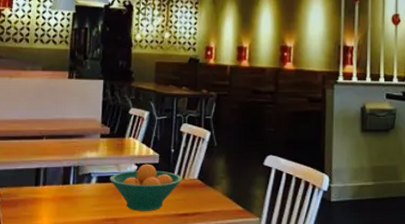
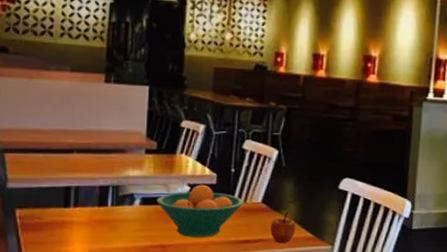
apple: none [206,187,228,216] -> present [271,211,296,244]

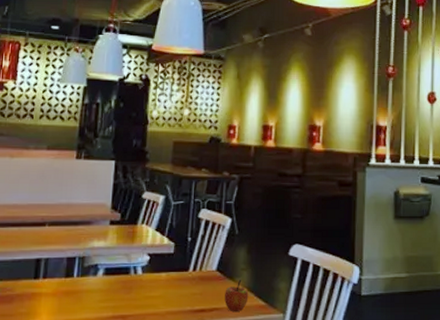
fruit bowl: present [157,184,244,237] -> none [119,254,199,307]

